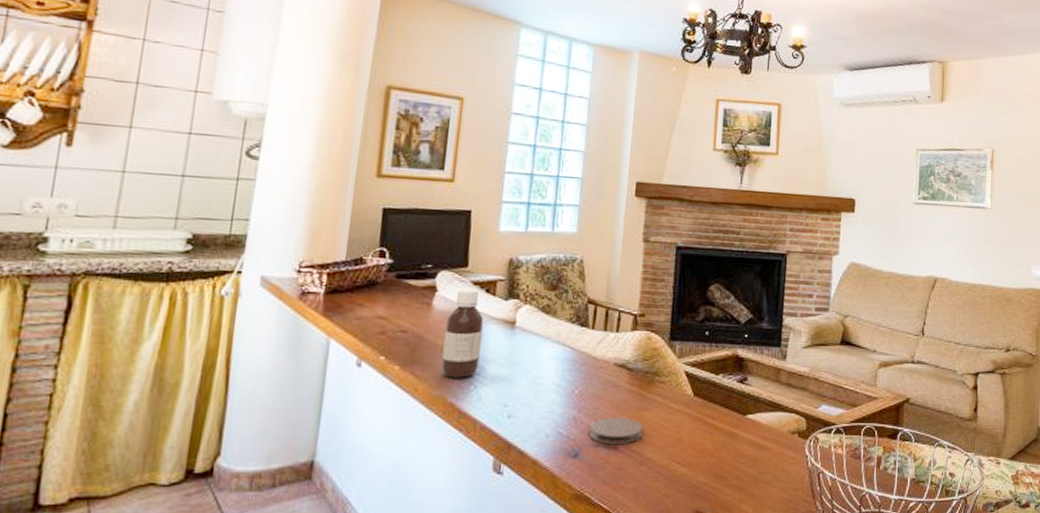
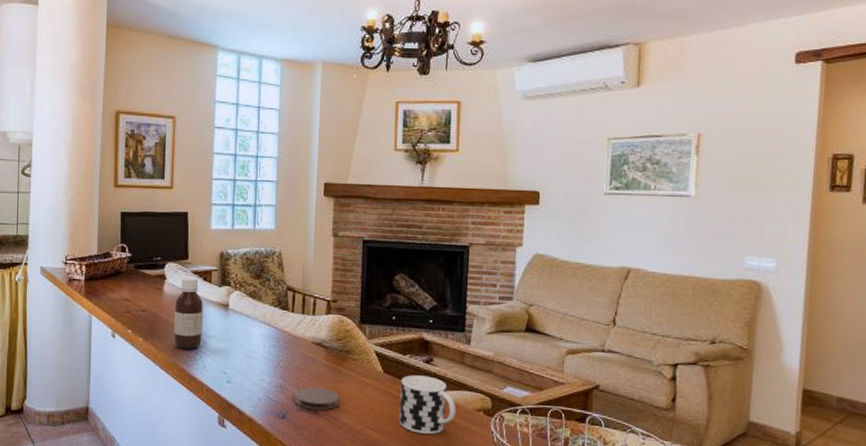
cup: none [709,397,771,463] -> present [399,375,457,434]

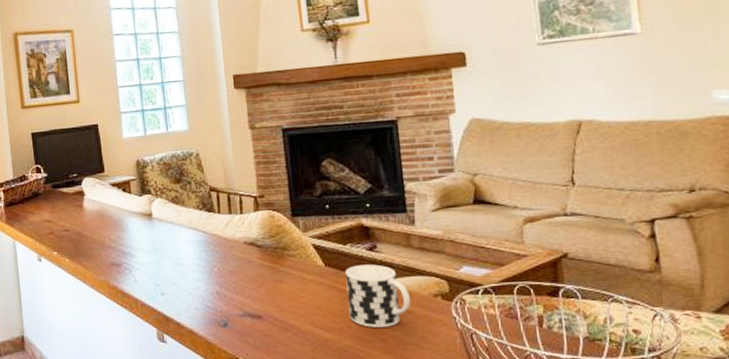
bottle: present [174,277,203,349] -> none [97,189,130,265]
coaster: present [294,387,339,411] -> none [233,289,282,315]

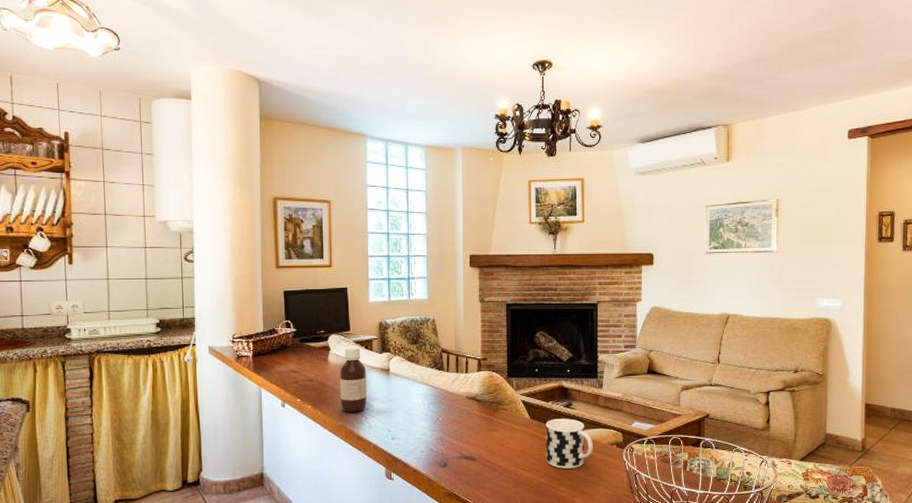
bottle: none [97,189,130,265] -> present [340,346,367,412]

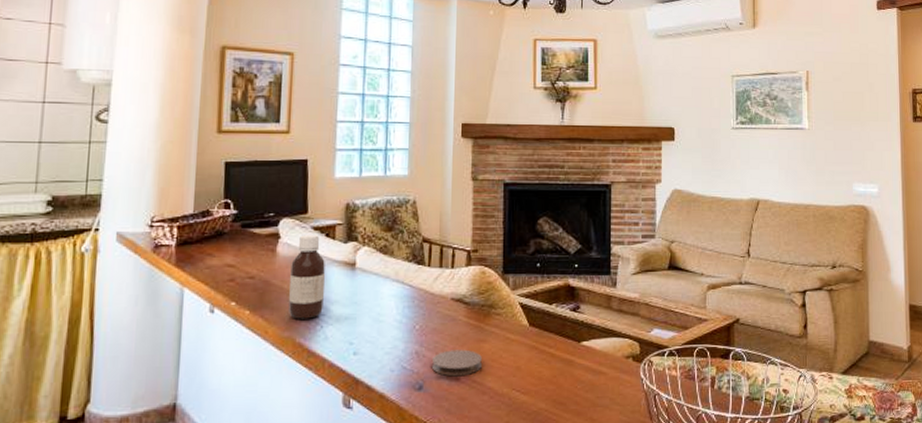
coaster: none [454,436,493,457] -> present [432,349,482,377]
cup: present [545,418,594,469] -> none [547,325,606,389]

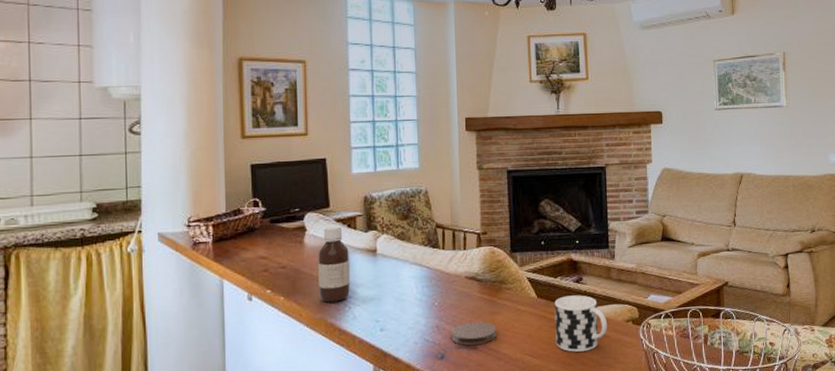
cup: none [547,325,606,389] -> present [554,295,608,352]

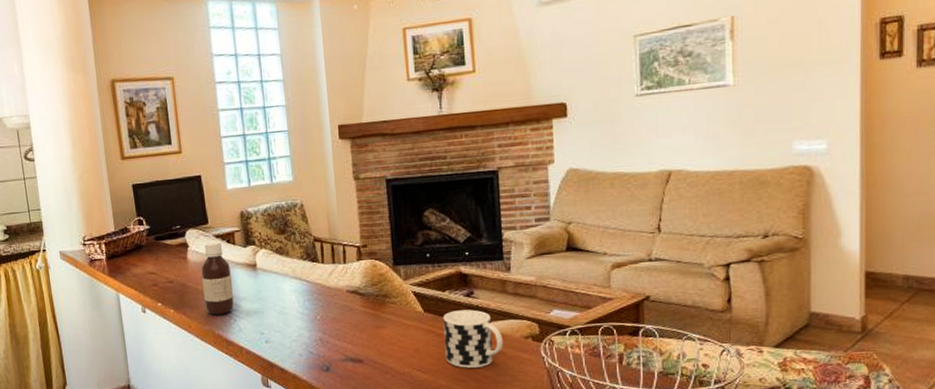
coaster: present [452,321,496,346] -> none [336,335,382,359]

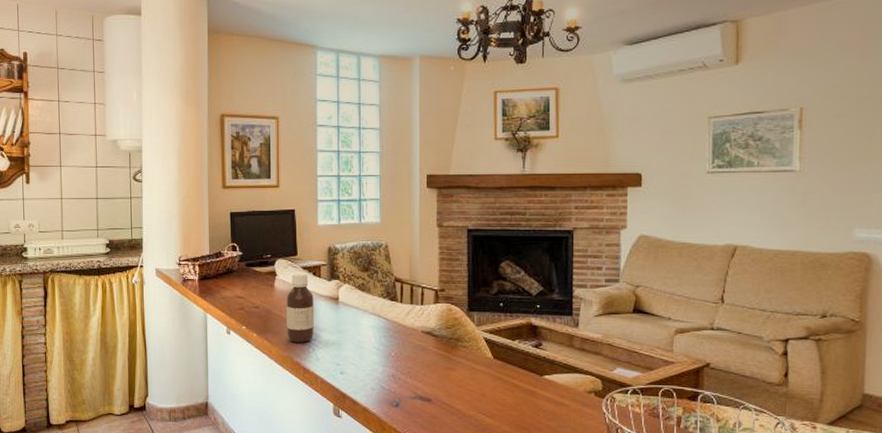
cup: present [443,309,504,368] -> none [511,360,567,417]

